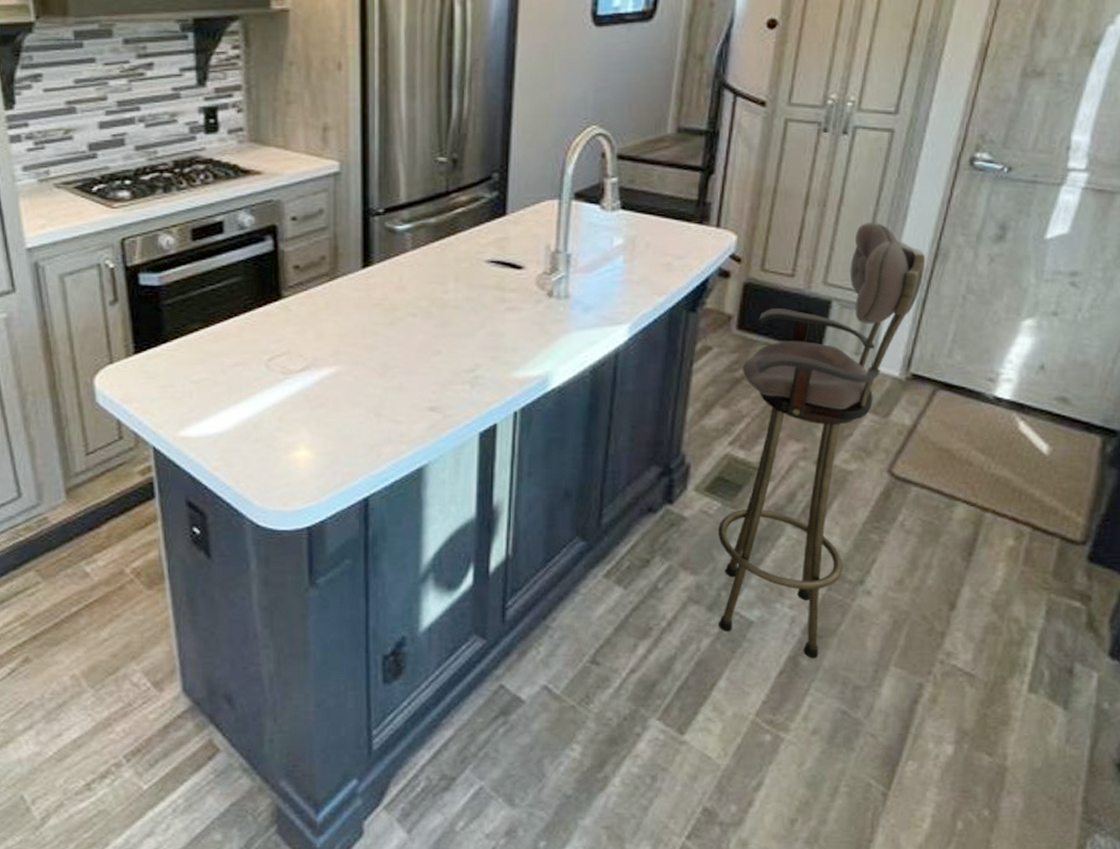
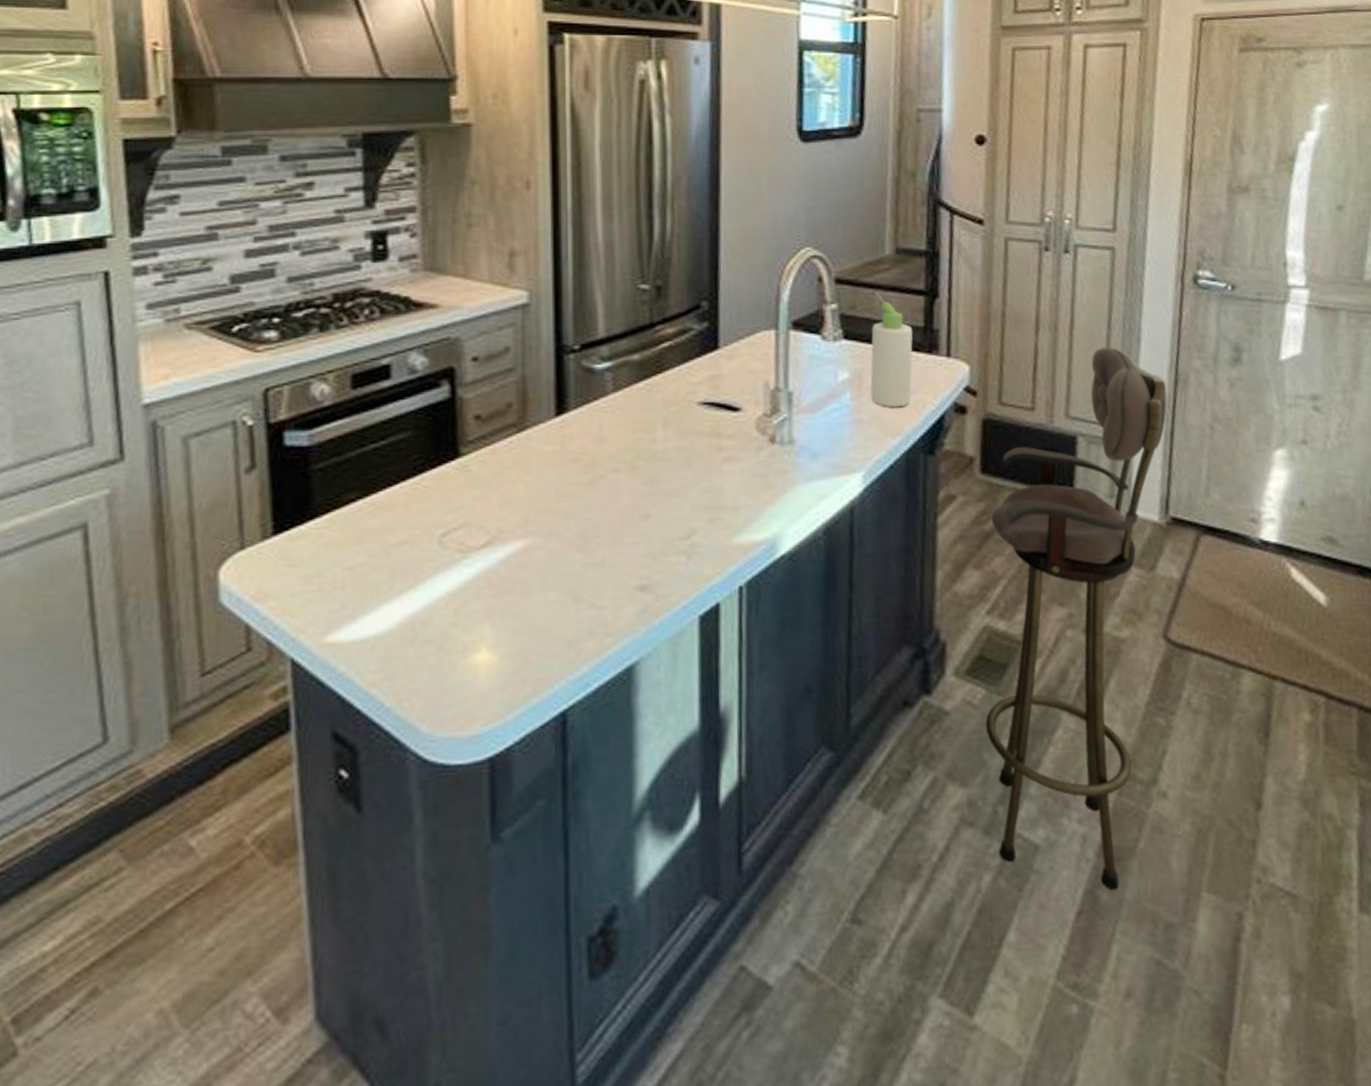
bottle: none [642,167,687,271] -> present [870,291,913,408]

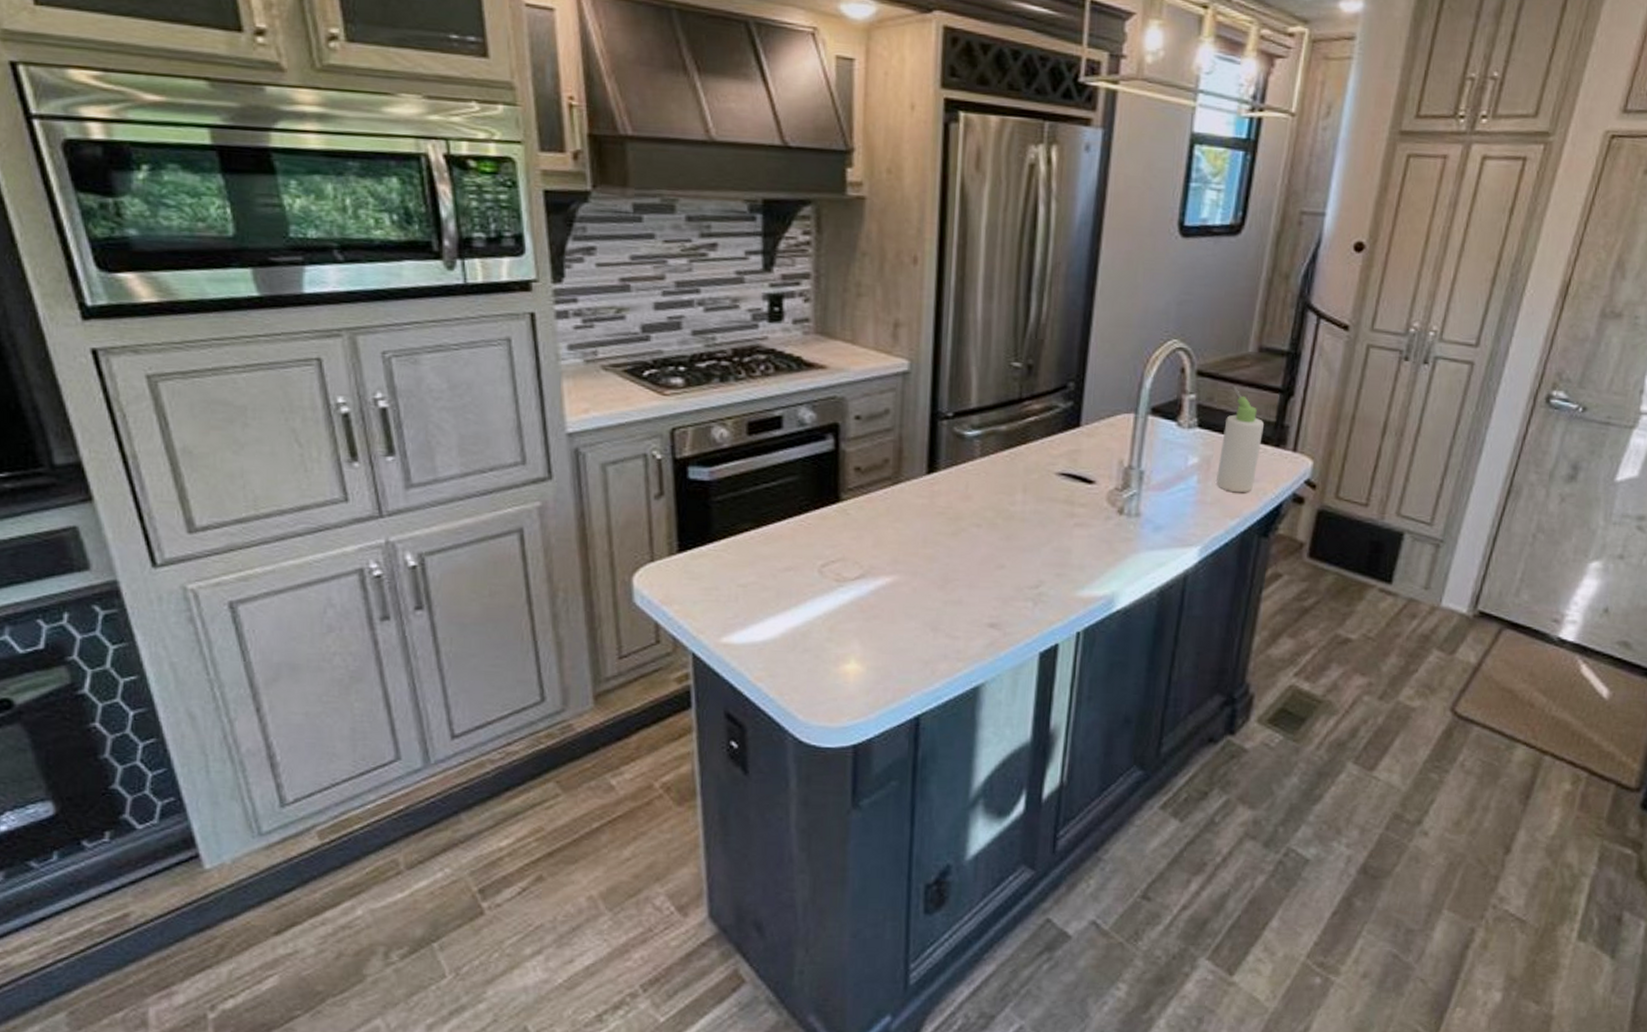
bar stool: present [986,346,1167,890] -> none [1274,454,1499,899]

